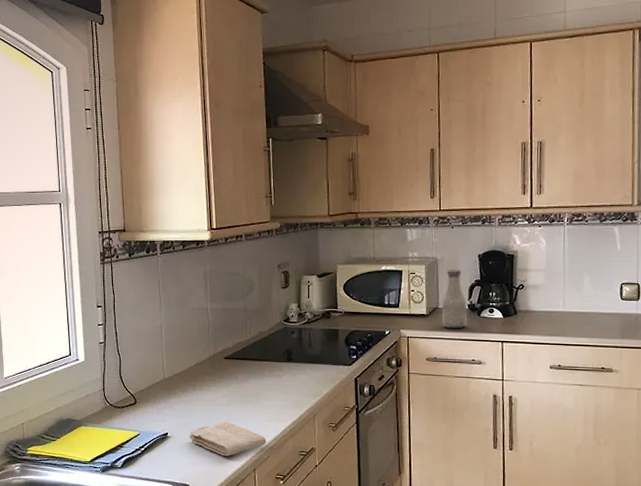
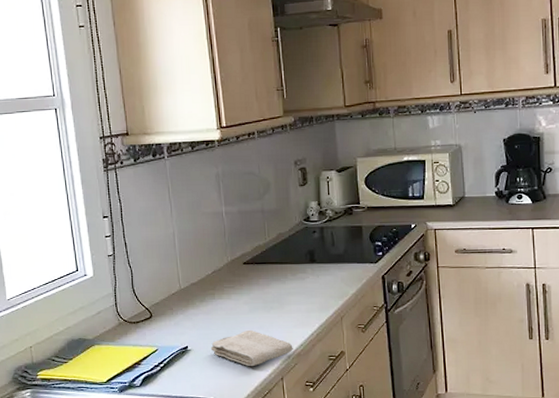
bottle: present [441,269,467,329] -> none [468,156,495,218]

